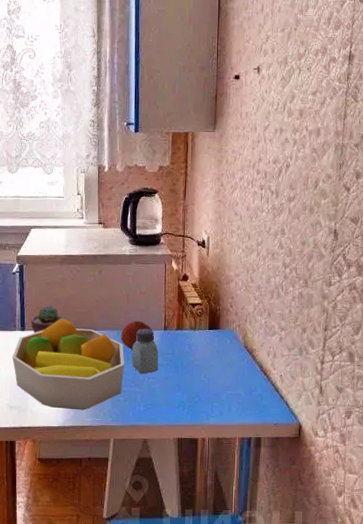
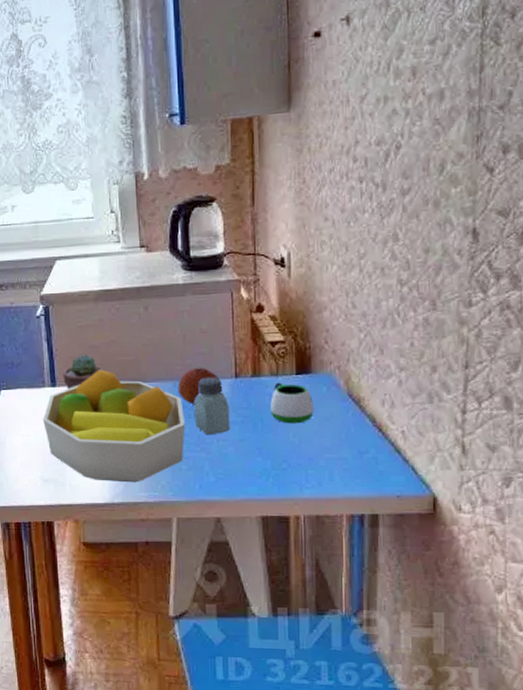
mug: none [189,335,220,367] -> present [270,382,314,424]

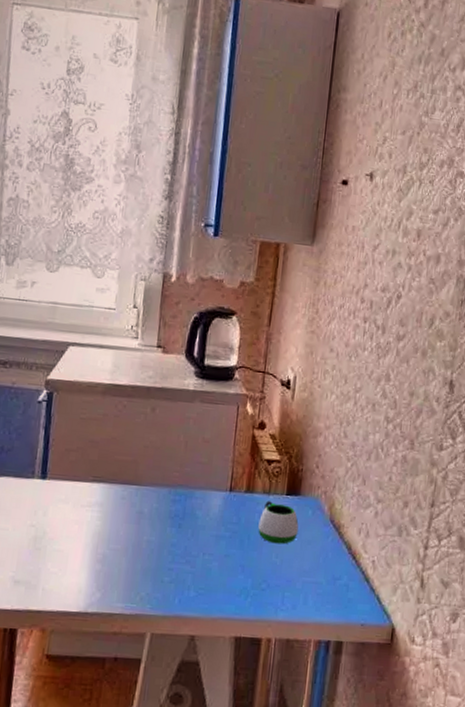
fruit bowl: present [43,370,186,483] -> none [25,466,175,592]
potted succulent: present [63,354,104,390] -> none [55,448,101,484]
fruit: present [177,367,223,405] -> none [172,476,217,515]
saltshaker: present [194,377,230,436] -> none [184,488,220,548]

